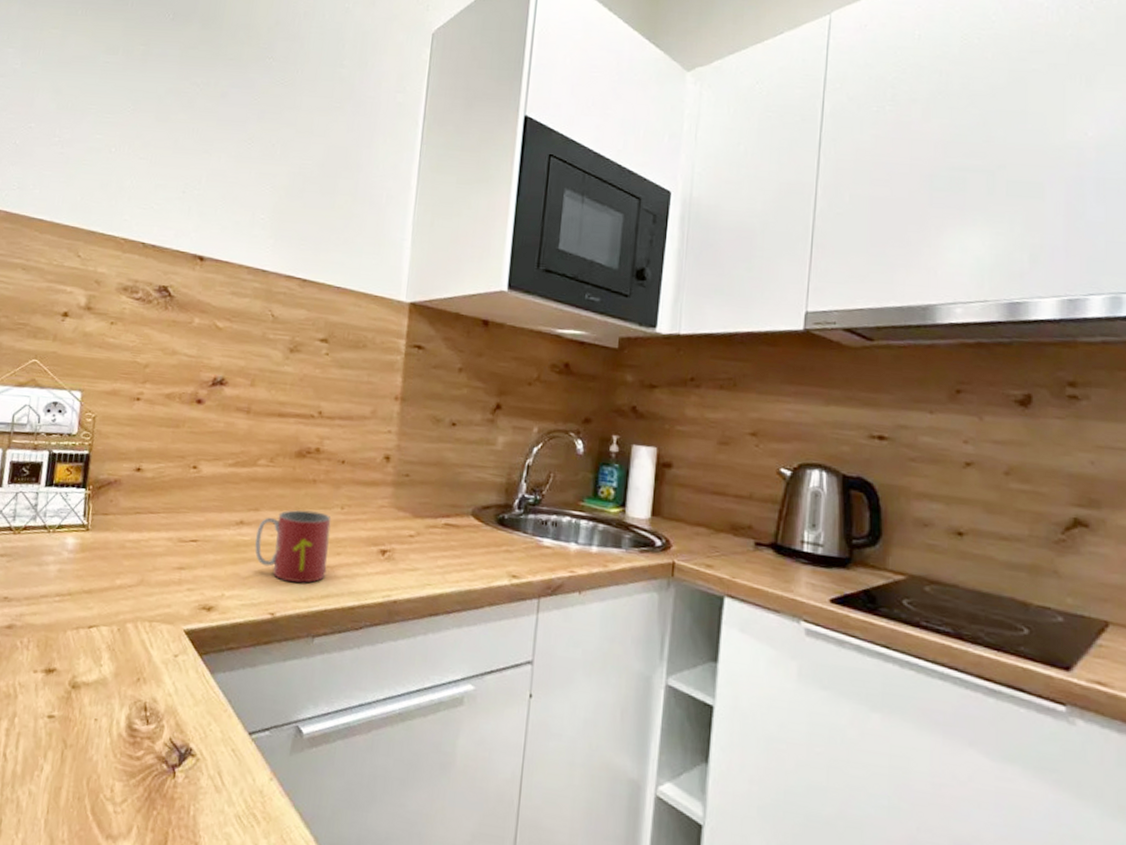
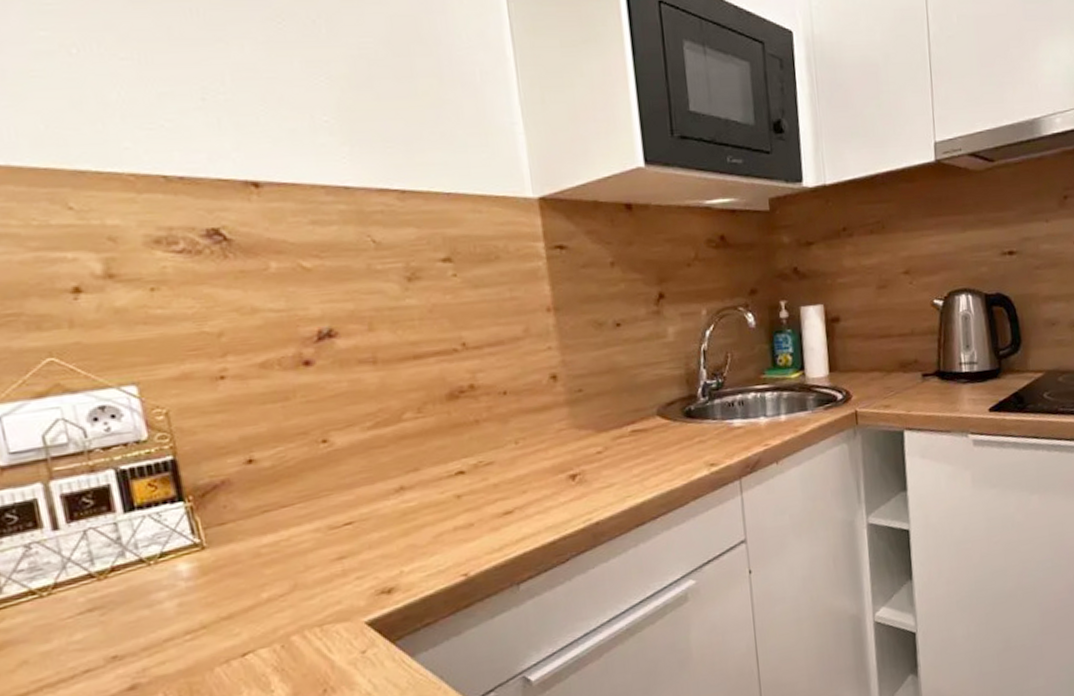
mug: present [254,510,332,583] -> none [423,453,516,537]

